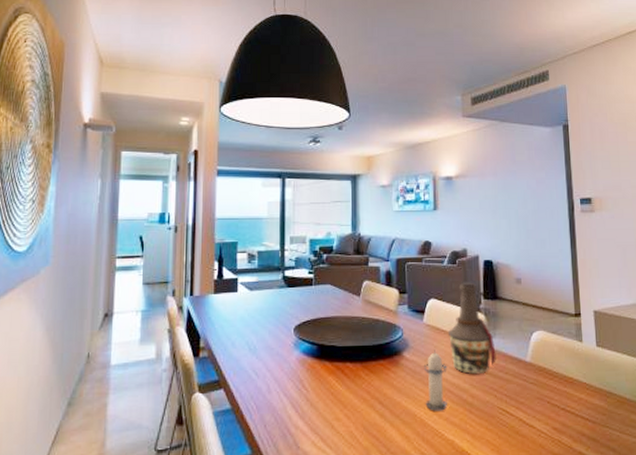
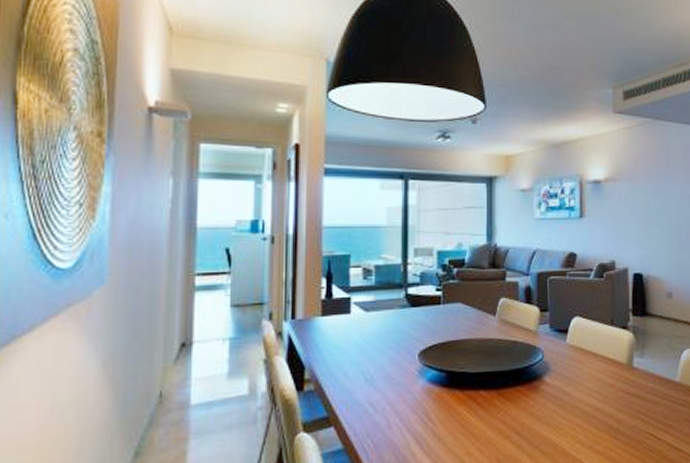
candle: present [424,349,448,411] -> none [567,372,592,440]
bottle: present [447,282,496,375] -> none [593,297,644,398]

